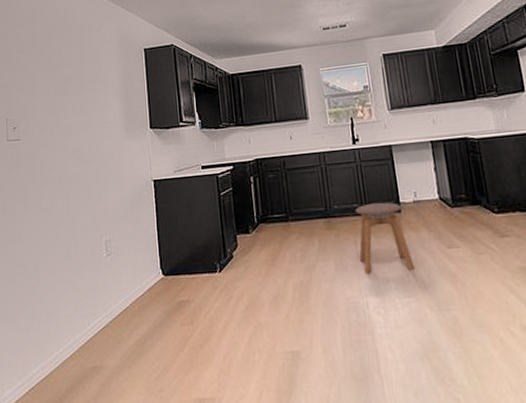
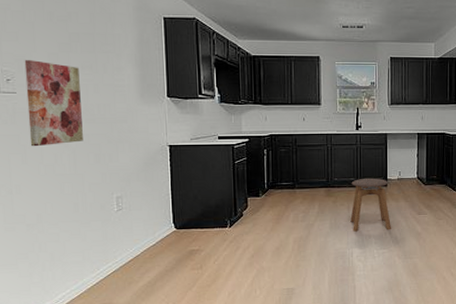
wall art: none [27,106,75,192] -> present [24,60,83,147]

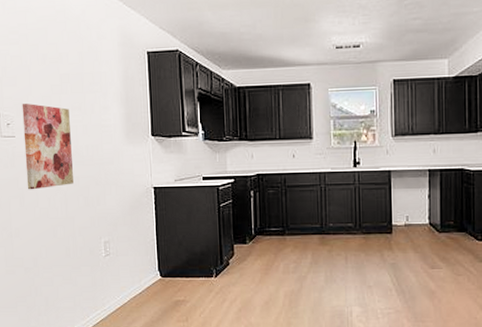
stool: present [350,178,391,232] -> none [348,223,398,287]

